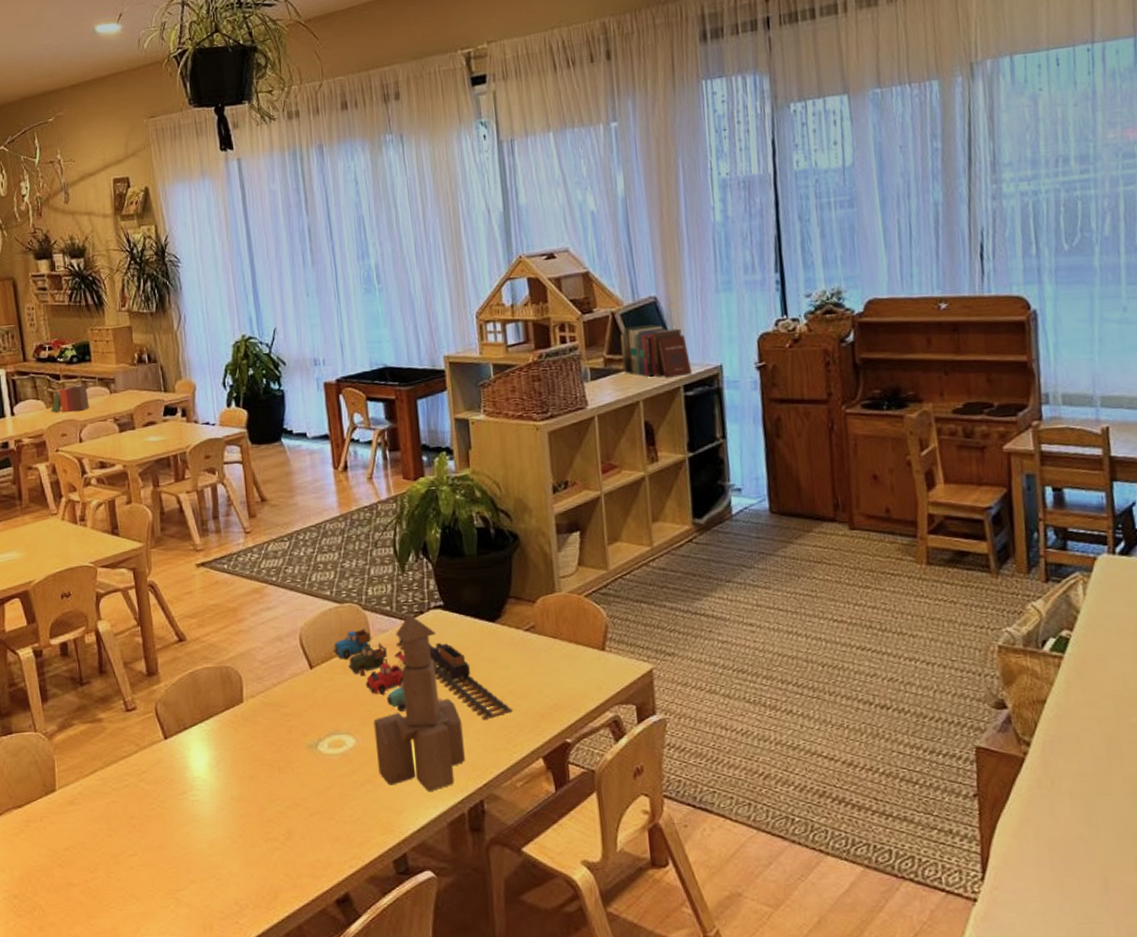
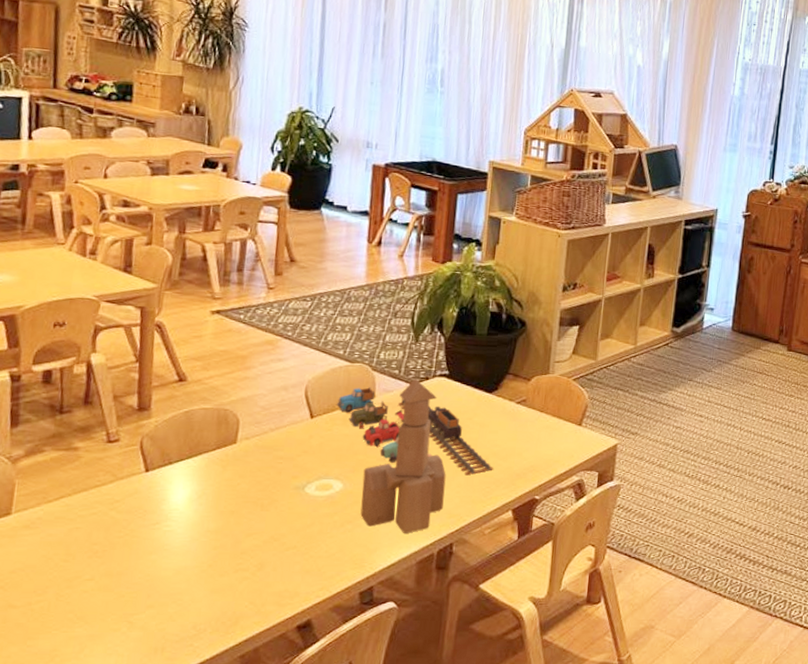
books: present [51,383,90,413] -> none [77,121,123,148]
books: present [620,324,693,380] -> none [639,165,694,213]

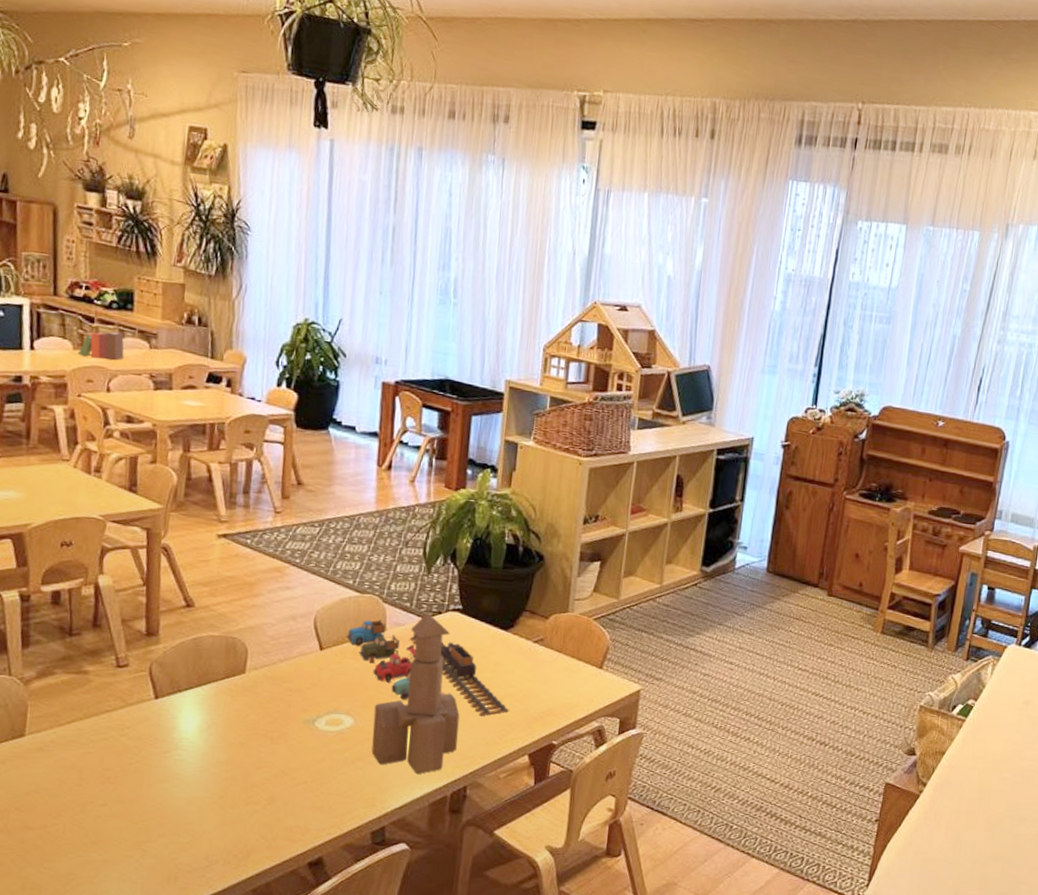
books: none [77,121,123,148] -> present [78,331,124,360]

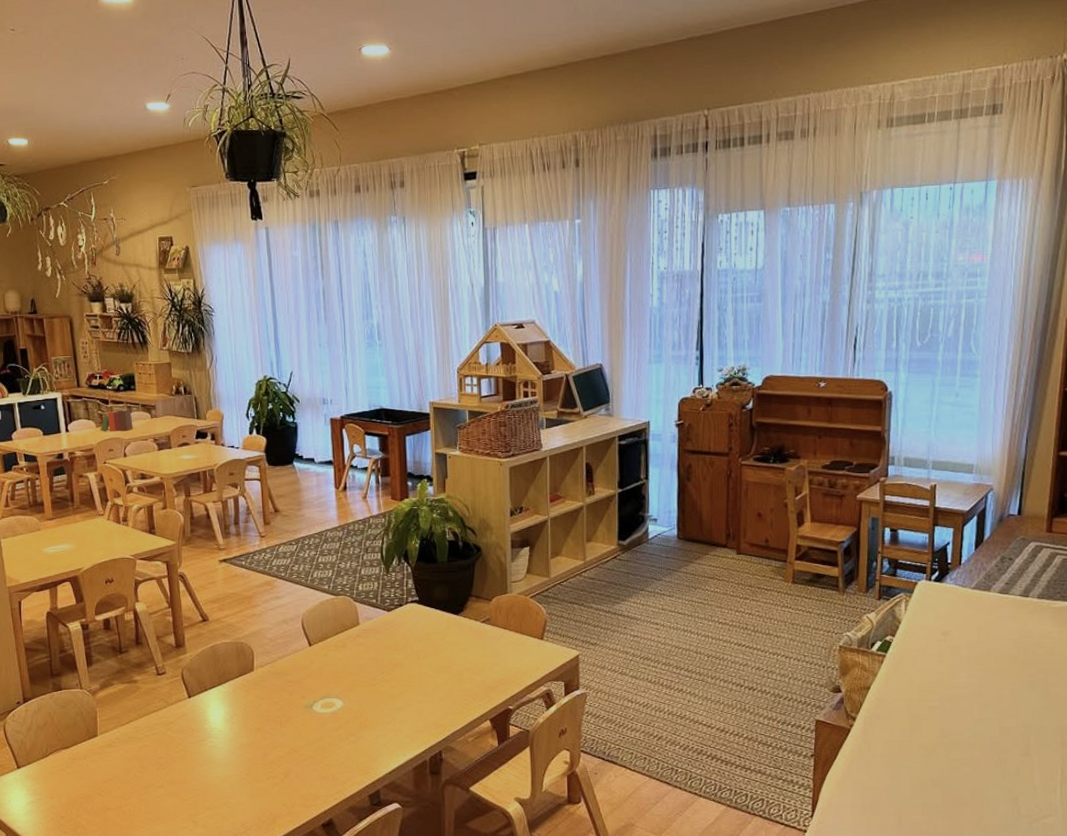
toy train set: present [346,620,509,716] -> none [328,616,469,689]
wooden blocks: present [371,612,460,774] -> none [358,606,429,743]

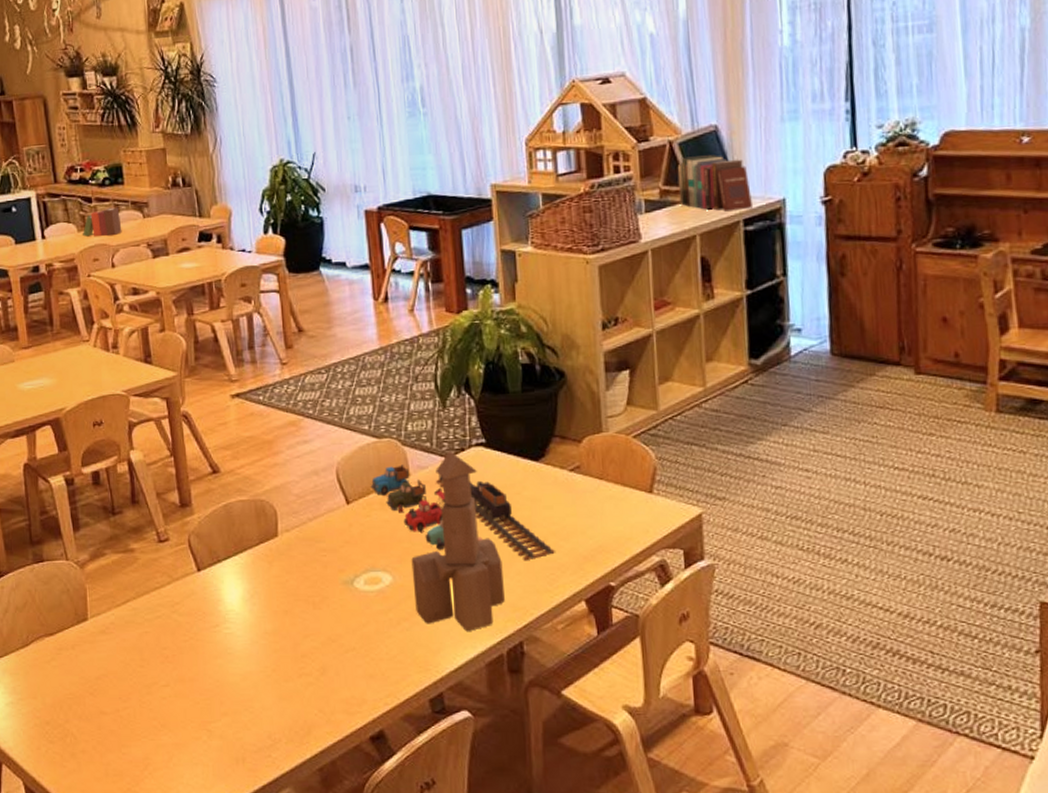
toy train set: none [328,616,469,689] -> present [370,465,555,560]
wooden blocks: none [358,606,429,743] -> present [411,450,505,631]
books: none [571,385,626,431] -> present [677,154,754,213]

